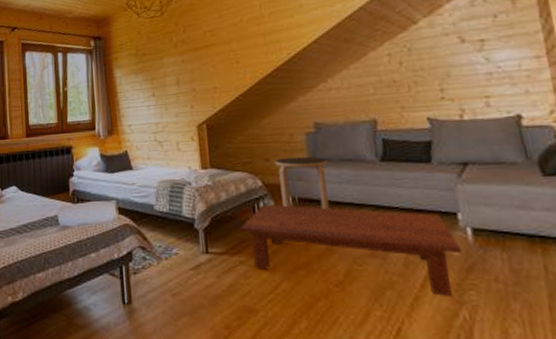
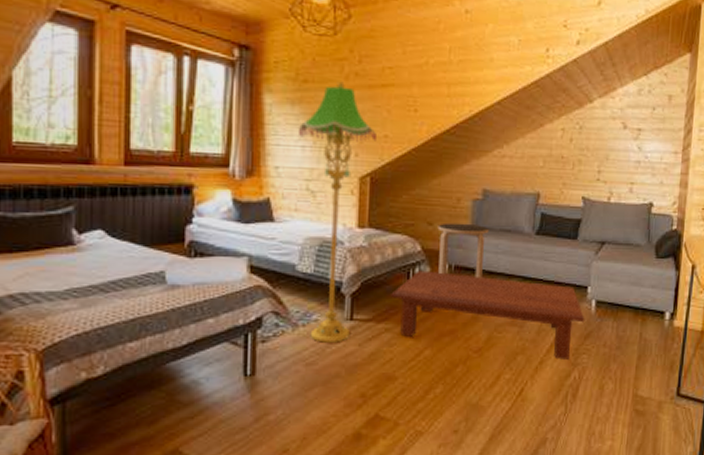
floor lamp: none [143,49,208,275] -> present [299,81,376,343]

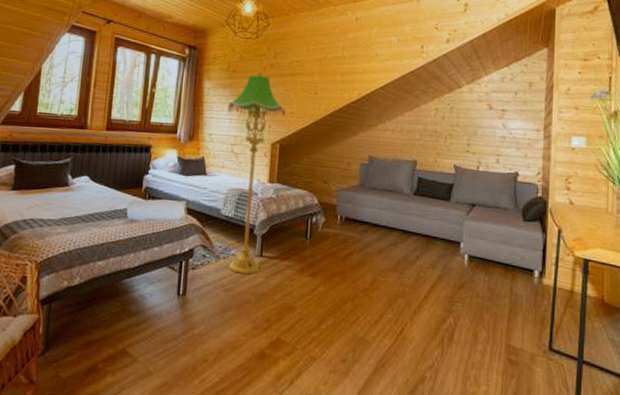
coffee table: present [391,270,585,359] -> none [293,219,459,306]
side table: present [437,223,489,279] -> none [331,182,374,229]

